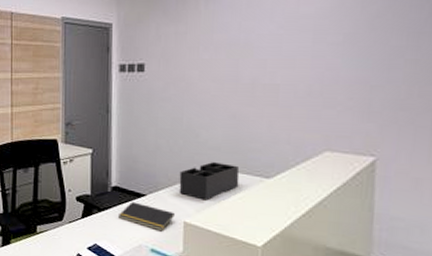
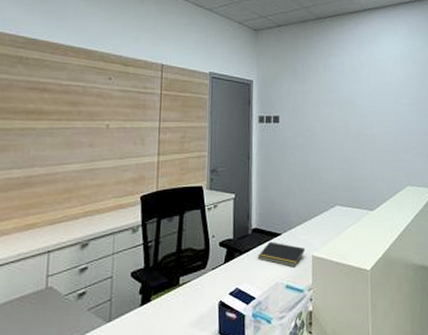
desk organizer: present [179,162,240,201] -> none [308,200,352,234]

